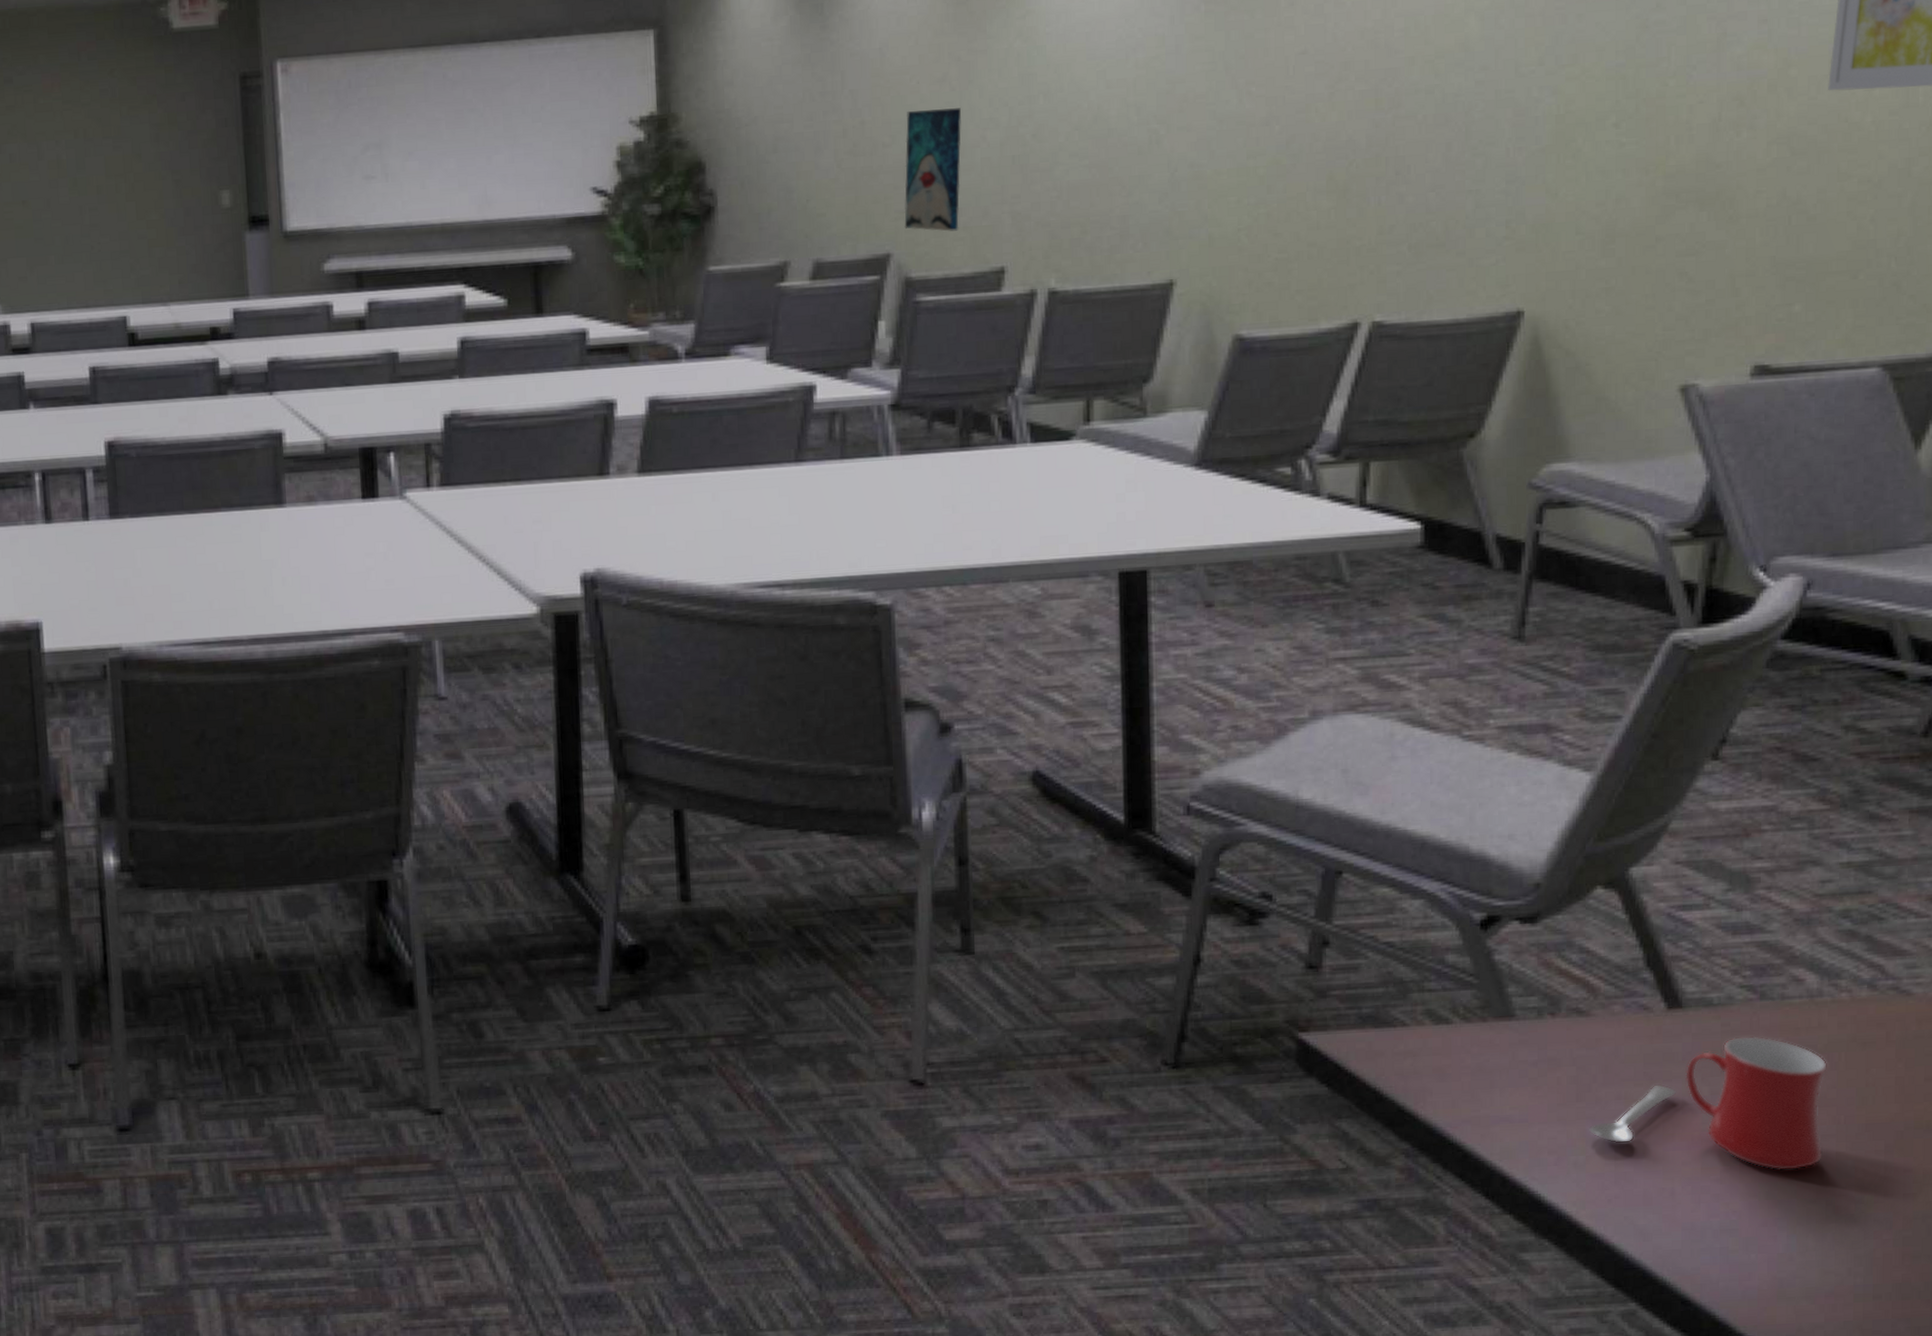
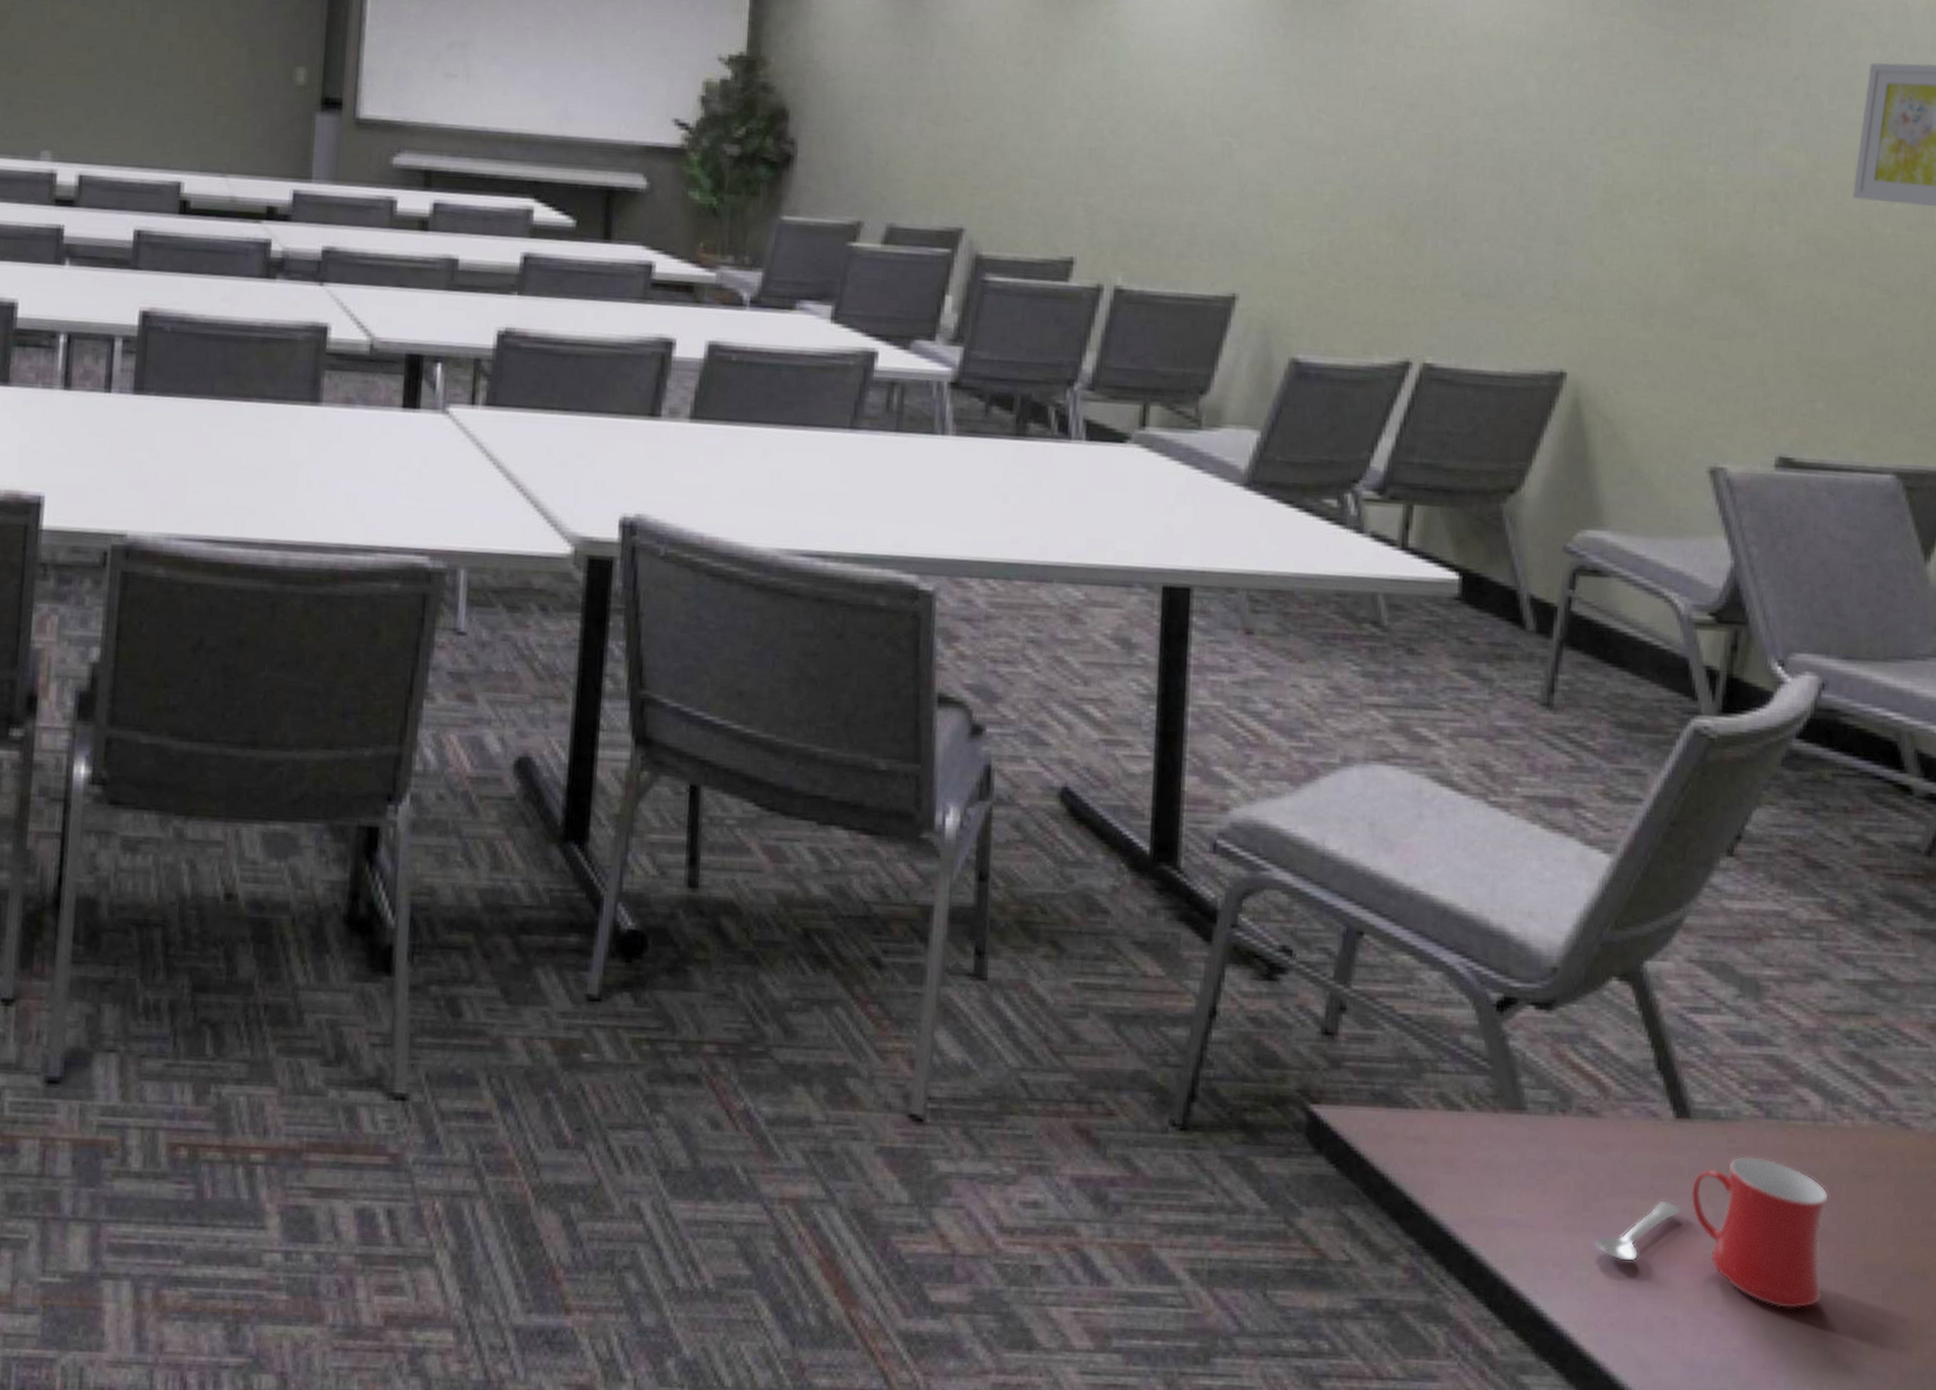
wall art: present [904,108,961,231] -> none [979,89,1044,215]

